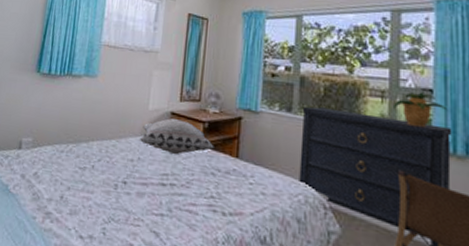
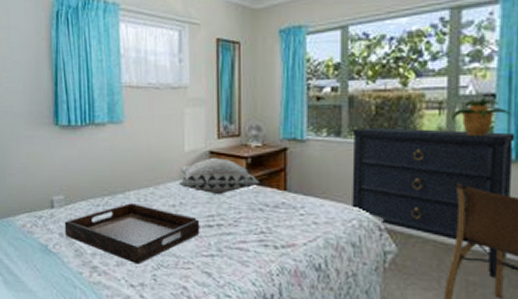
serving tray: none [26,152,154,216] -> present [64,202,200,265]

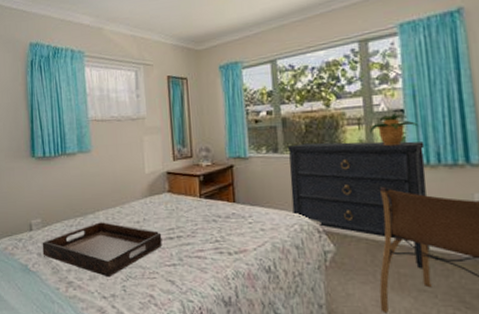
decorative pillow: present [178,158,261,195] -> none [141,177,213,210]

